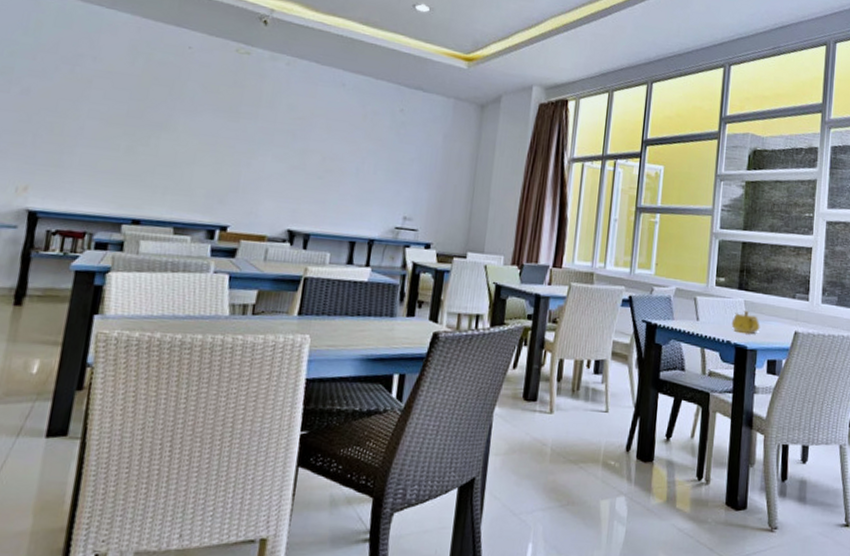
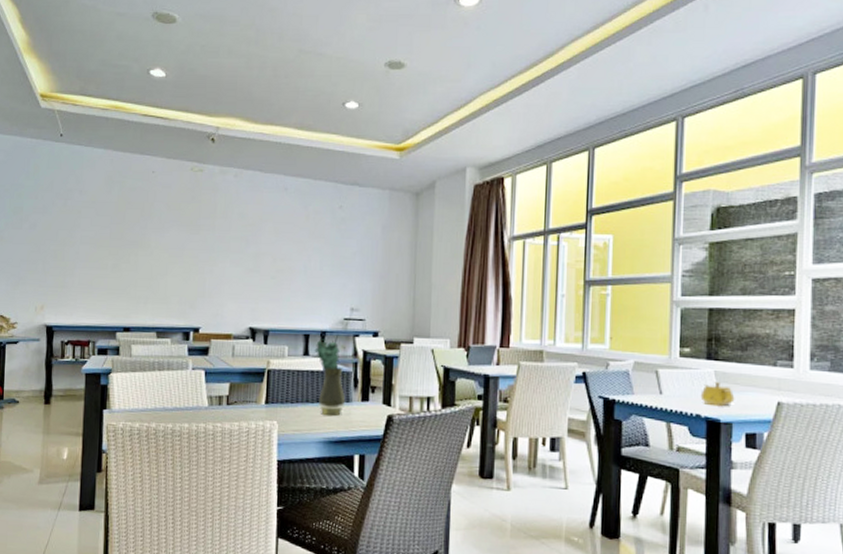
vase: none [359,244,390,332] -> present [314,336,346,417]

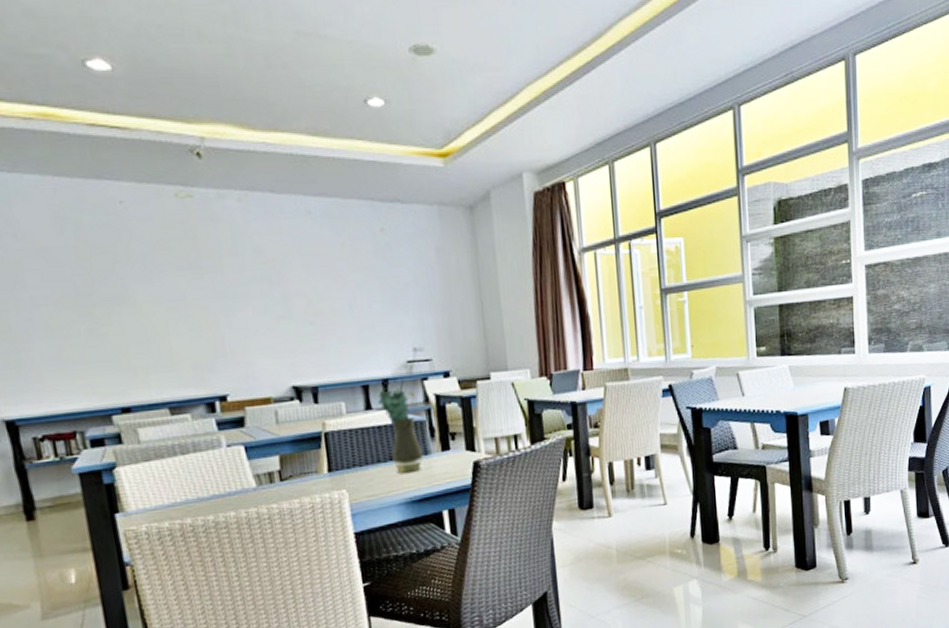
teapot: present [700,382,735,406] -> none [778,376,808,400]

